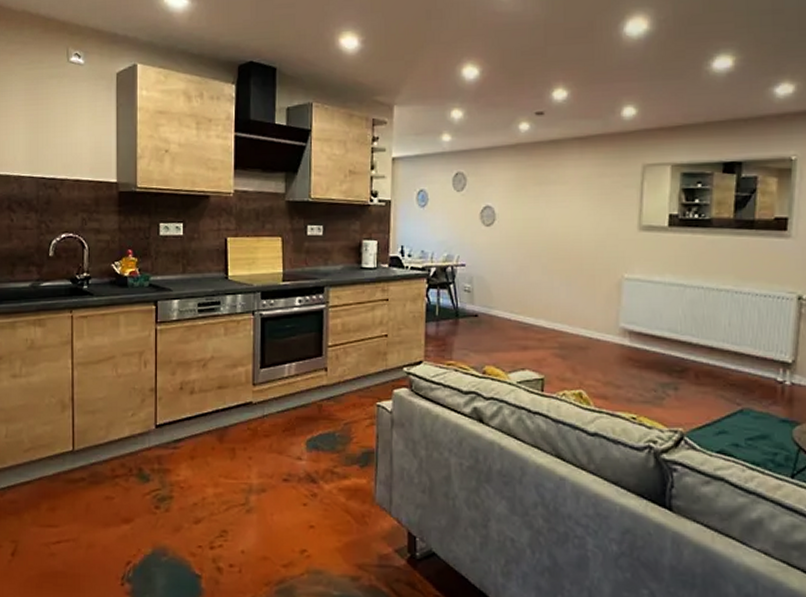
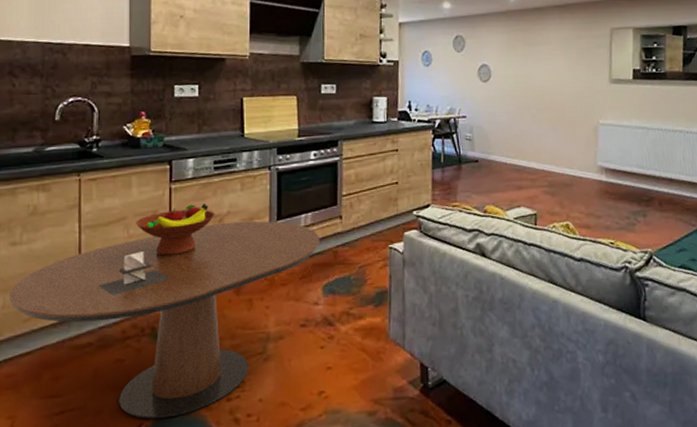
dining table: none [10,367,305,559] -> present [8,221,320,419]
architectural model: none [89,392,157,435] -> present [97,251,171,297]
fruit bowl: none [124,347,199,397] -> present [136,203,215,256]

